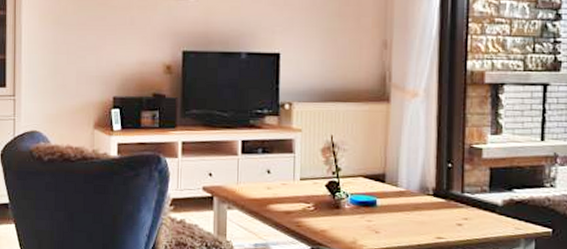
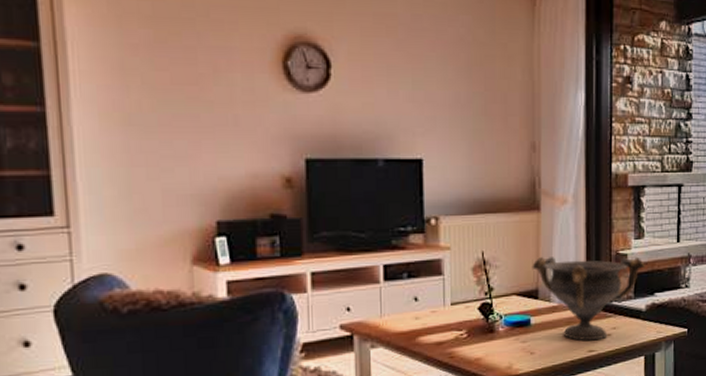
decorative bowl: none [379,143,504,229] -> present [532,256,646,341]

